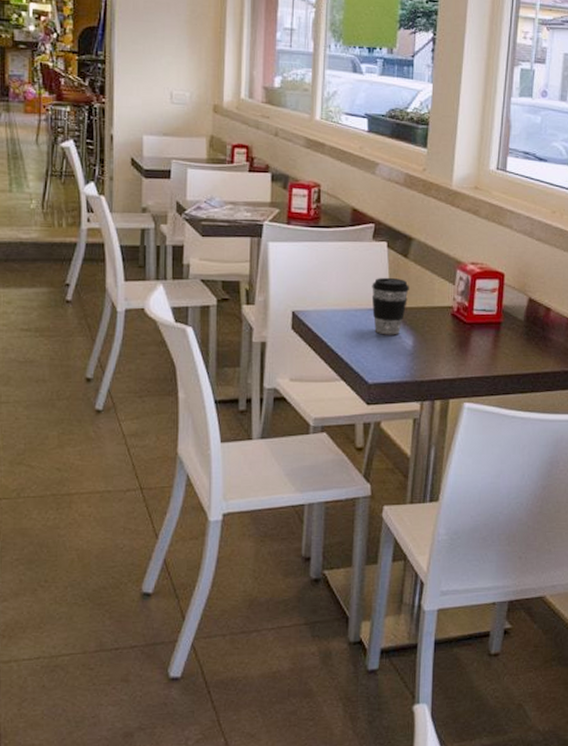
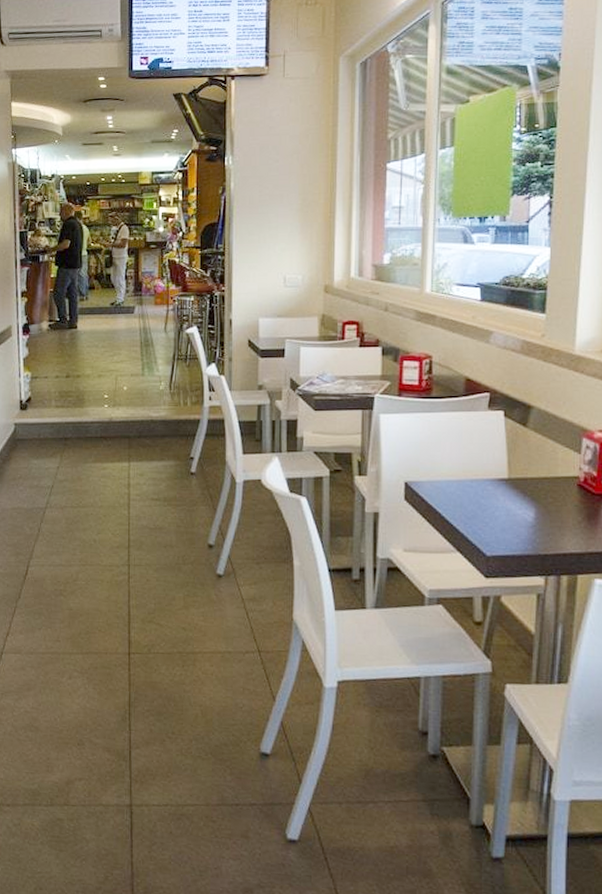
coffee cup: present [371,277,409,335] -> none [488,447,529,507]

